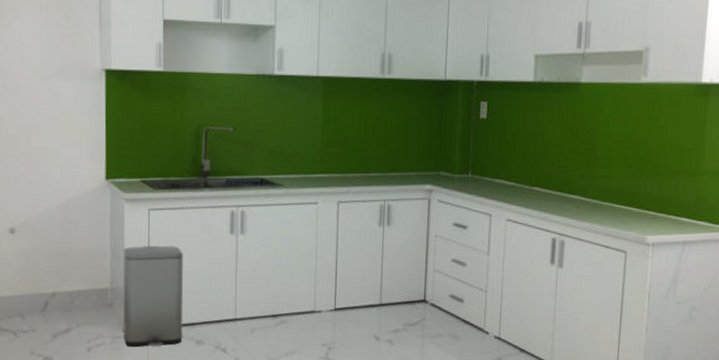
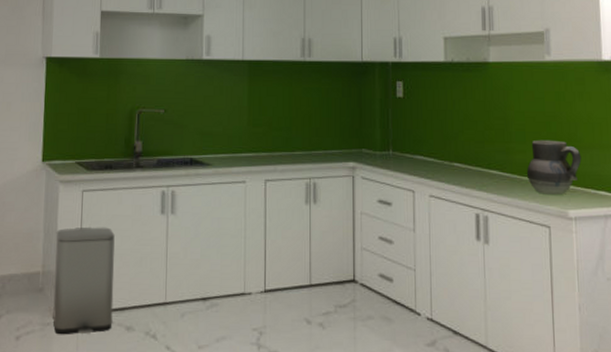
ceramic jug: none [608,165,667,222] -> present [526,139,582,196]

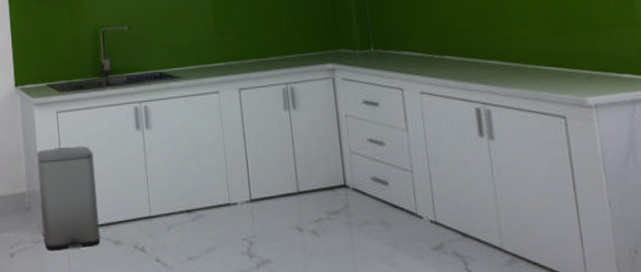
ceramic jug: present [526,139,582,196] -> none [531,22,598,83]

